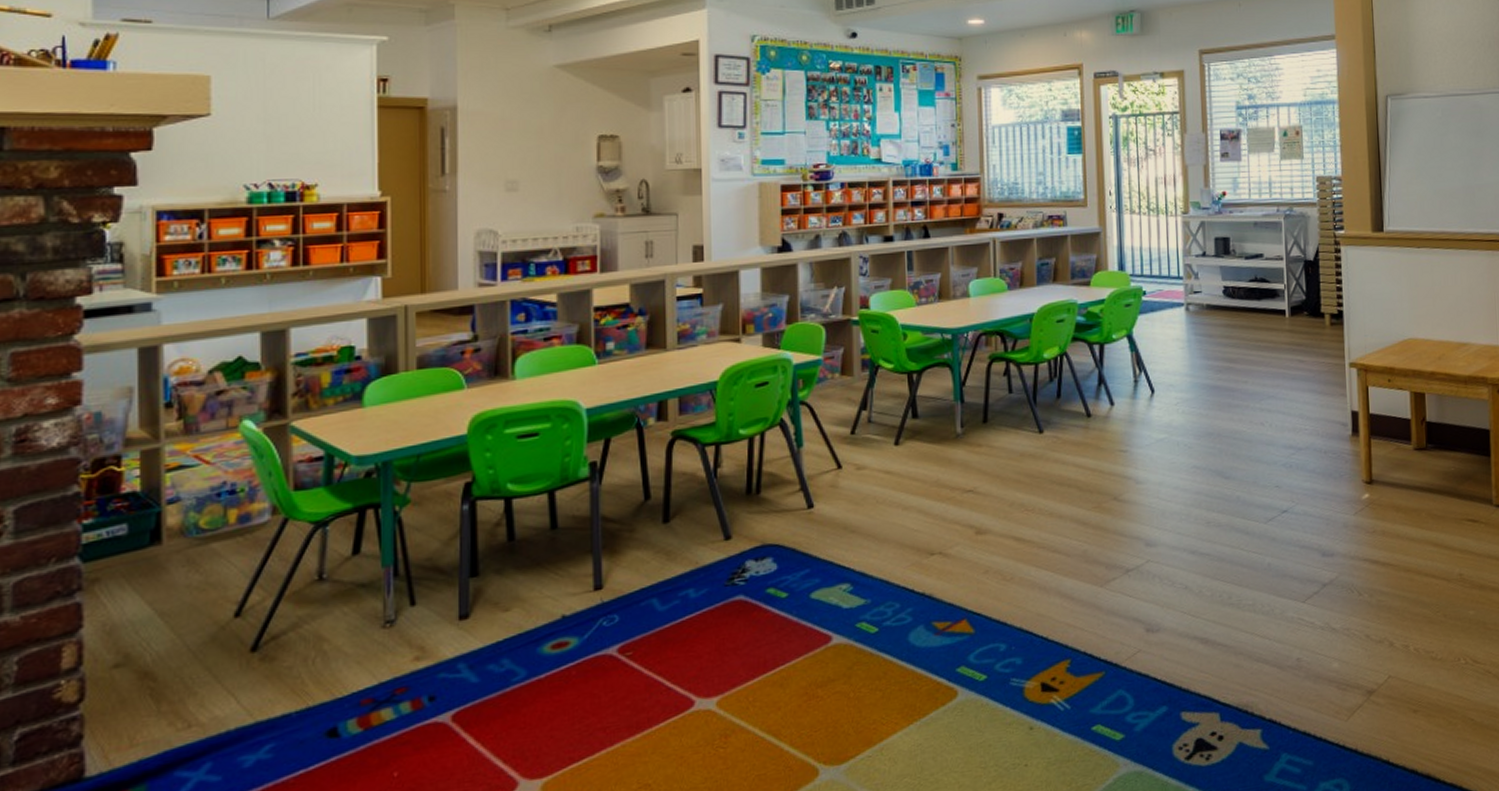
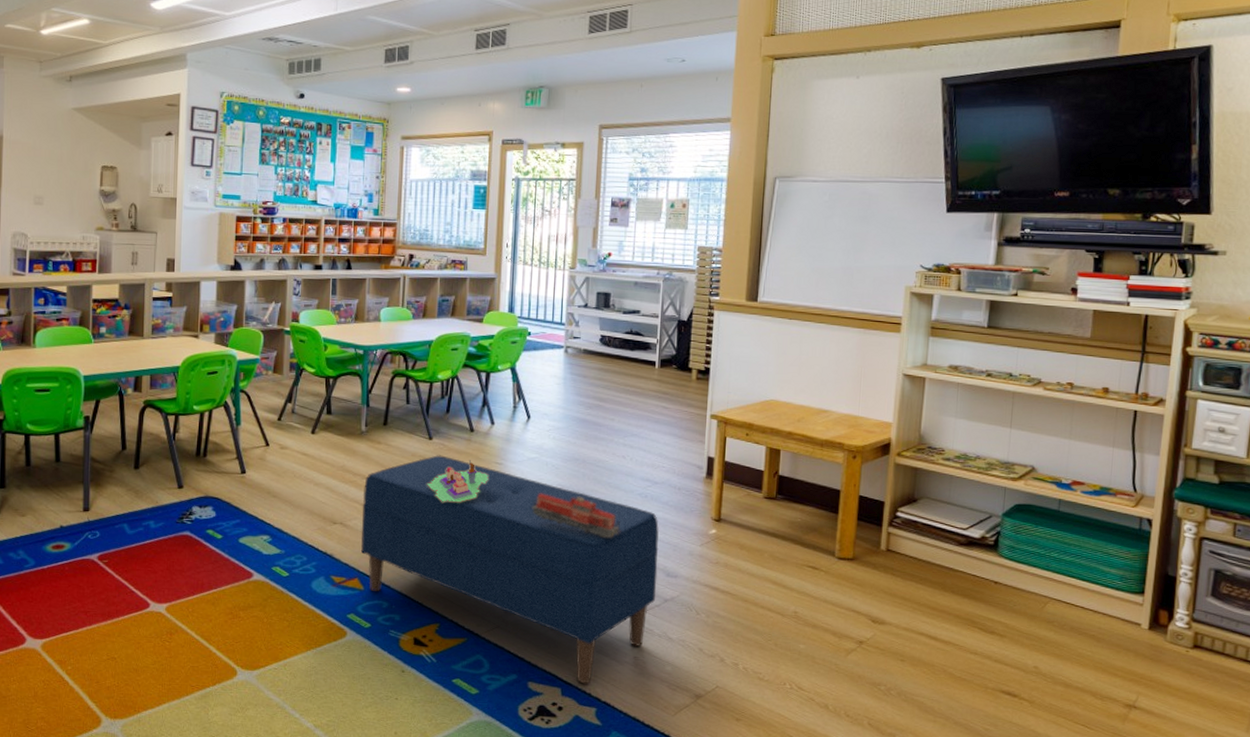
bench: none [964,450,1313,703] -> present [361,455,659,684]
toy building blocks: none [1041,451,1113,508] -> present [427,460,488,503]
toy train: none [1165,477,1269,522] -> present [531,493,622,538]

